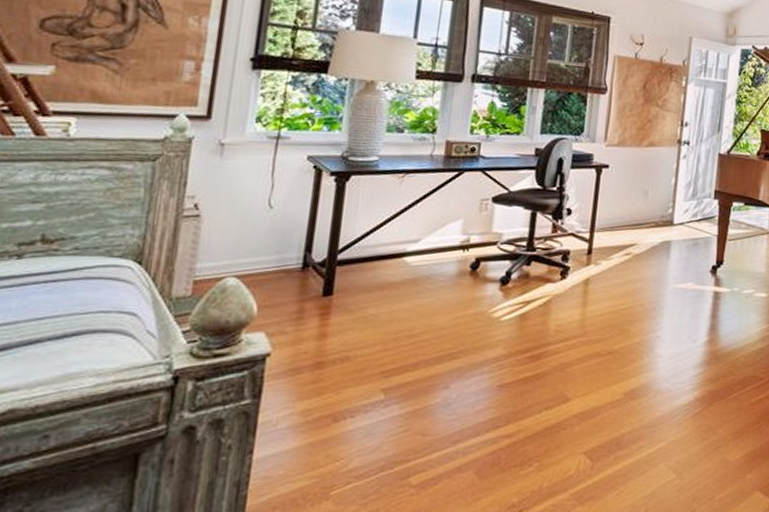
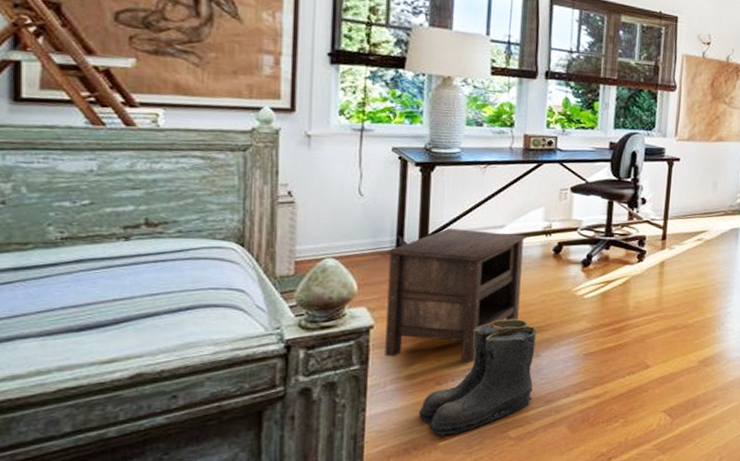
nightstand: none [280,243,442,396] -> present [385,228,526,363]
boots: none [311,345,447,483] -> present [419,319,536,436]

